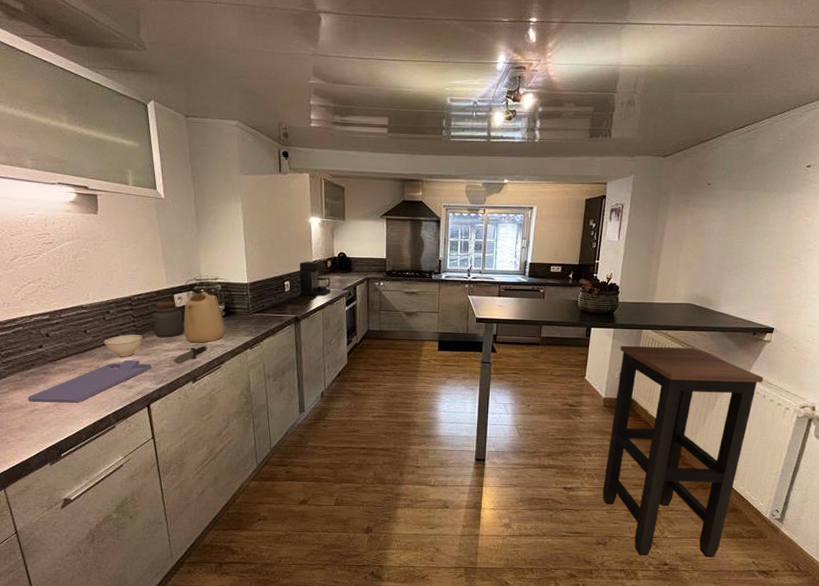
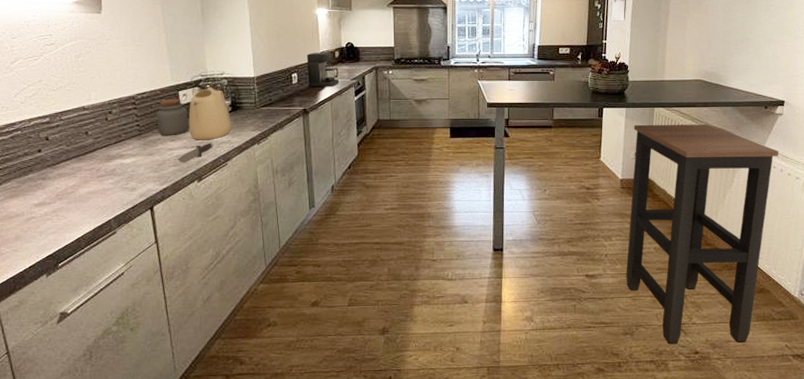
cutting board: present [27,360,152,403] -> none [24,160,155,210]
bowl: present [103,334,143,357] -> none [105,134,147,158]

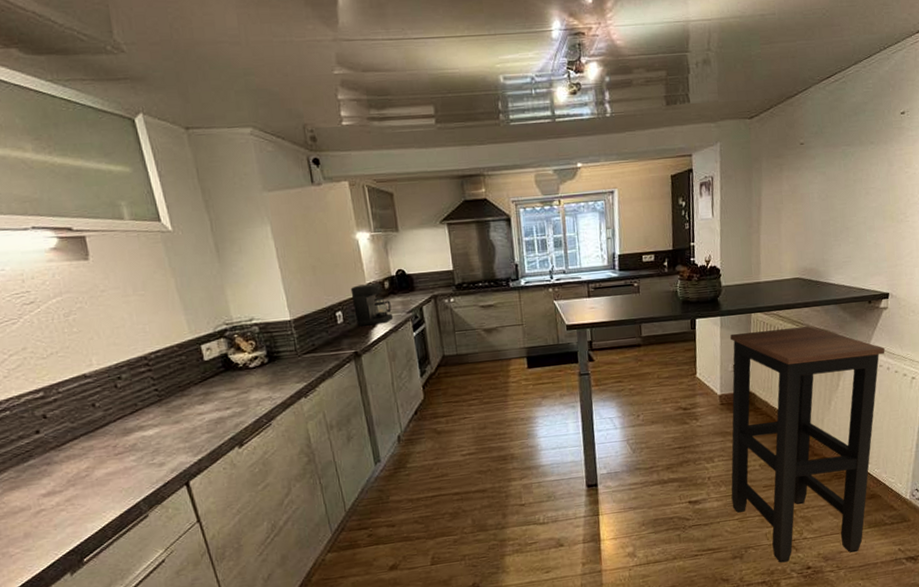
jar: present [157,98,190,135] -> none [177,353,220,399]
knife: present [177,141,214,163] -> none [210,400,253,429]
kettle: present [188,89,232,140] -> none [216,338,271,401]

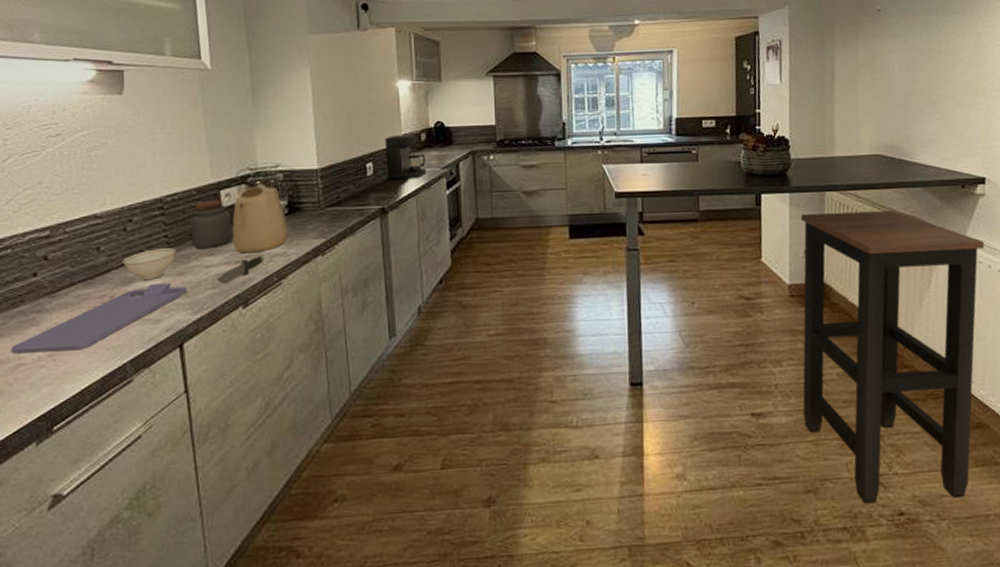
cutting board: none [28,430,185,502] -> present [10,282,187,354]
bowl: none [118,399,169,430] -> present [122,248,177,281]
jar: none [177,353,220,399] -> present [190,199,234,248]
knife: none [210,400,253,429] -> present [216,254,265,284]
kettle: none [216,338,271,401] -> present [232,186,288,253]

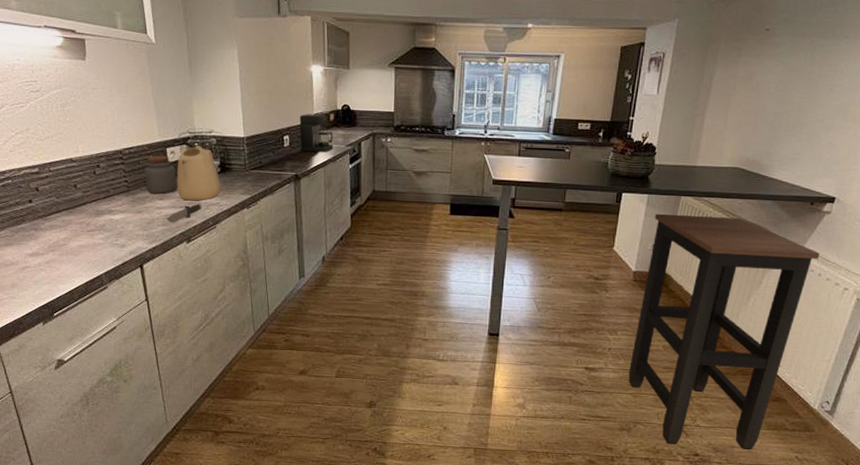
cutting board: present [10,282,187,354] -> none [18,217,144,261]
bowl: present [122,248,177,281] -> none [94,190,135,215]

